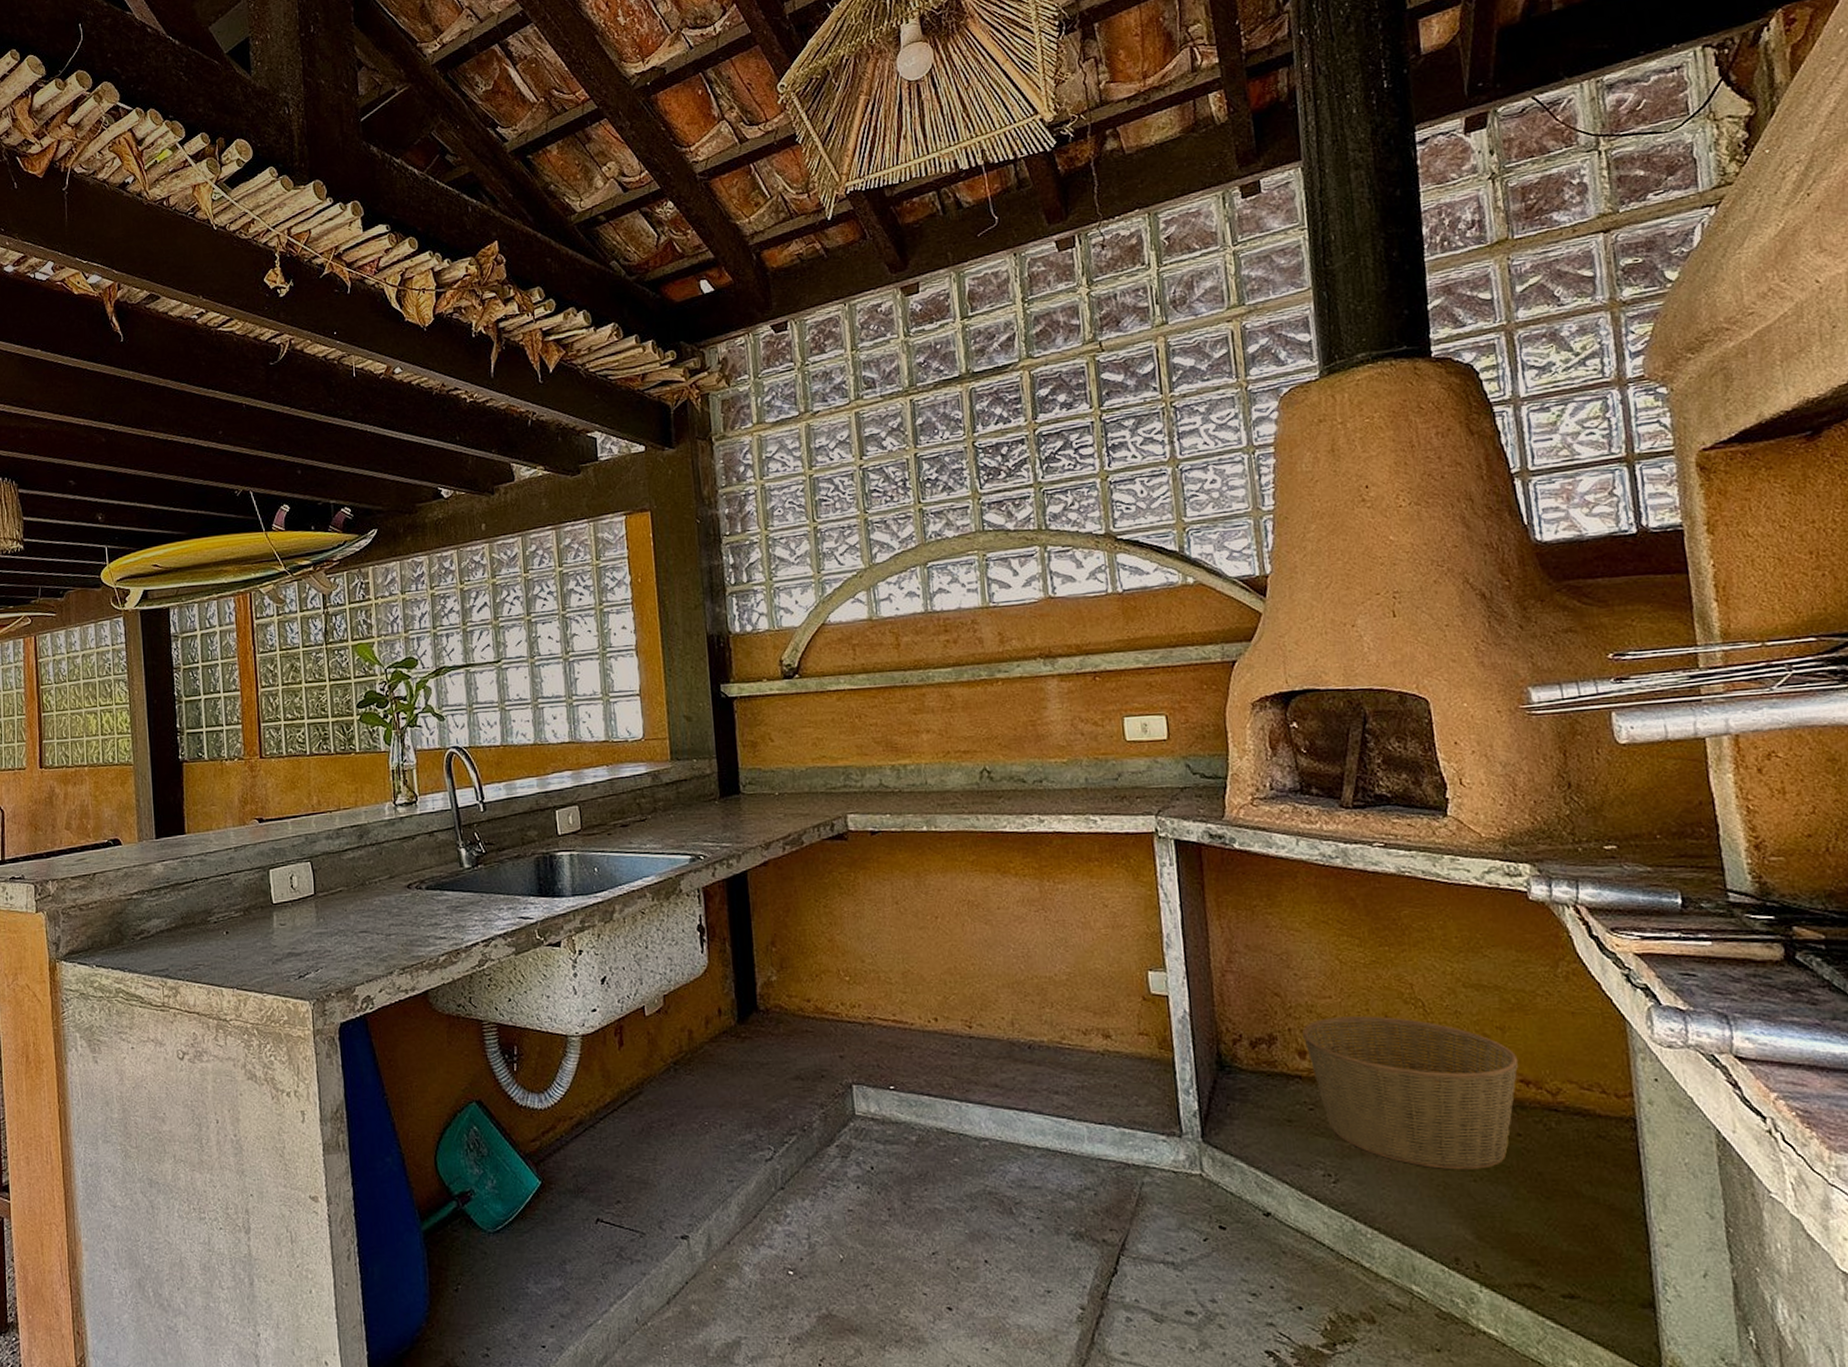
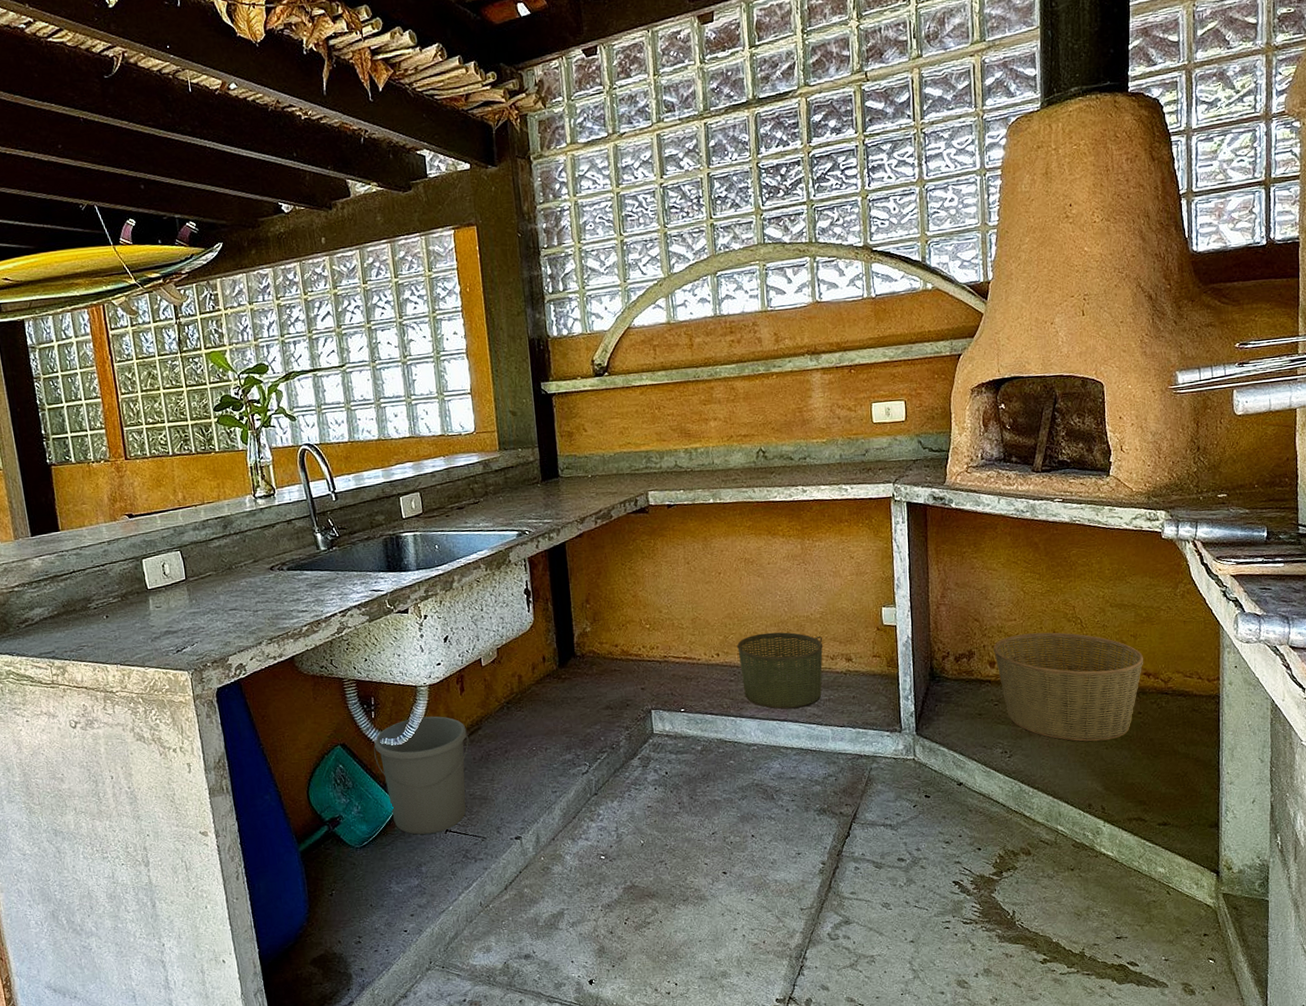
bucket: none [514,1073,627,1223] -> present [373,716,469,835]
basket: none [959,995,1073,1096] -> present [736,632,823,709]

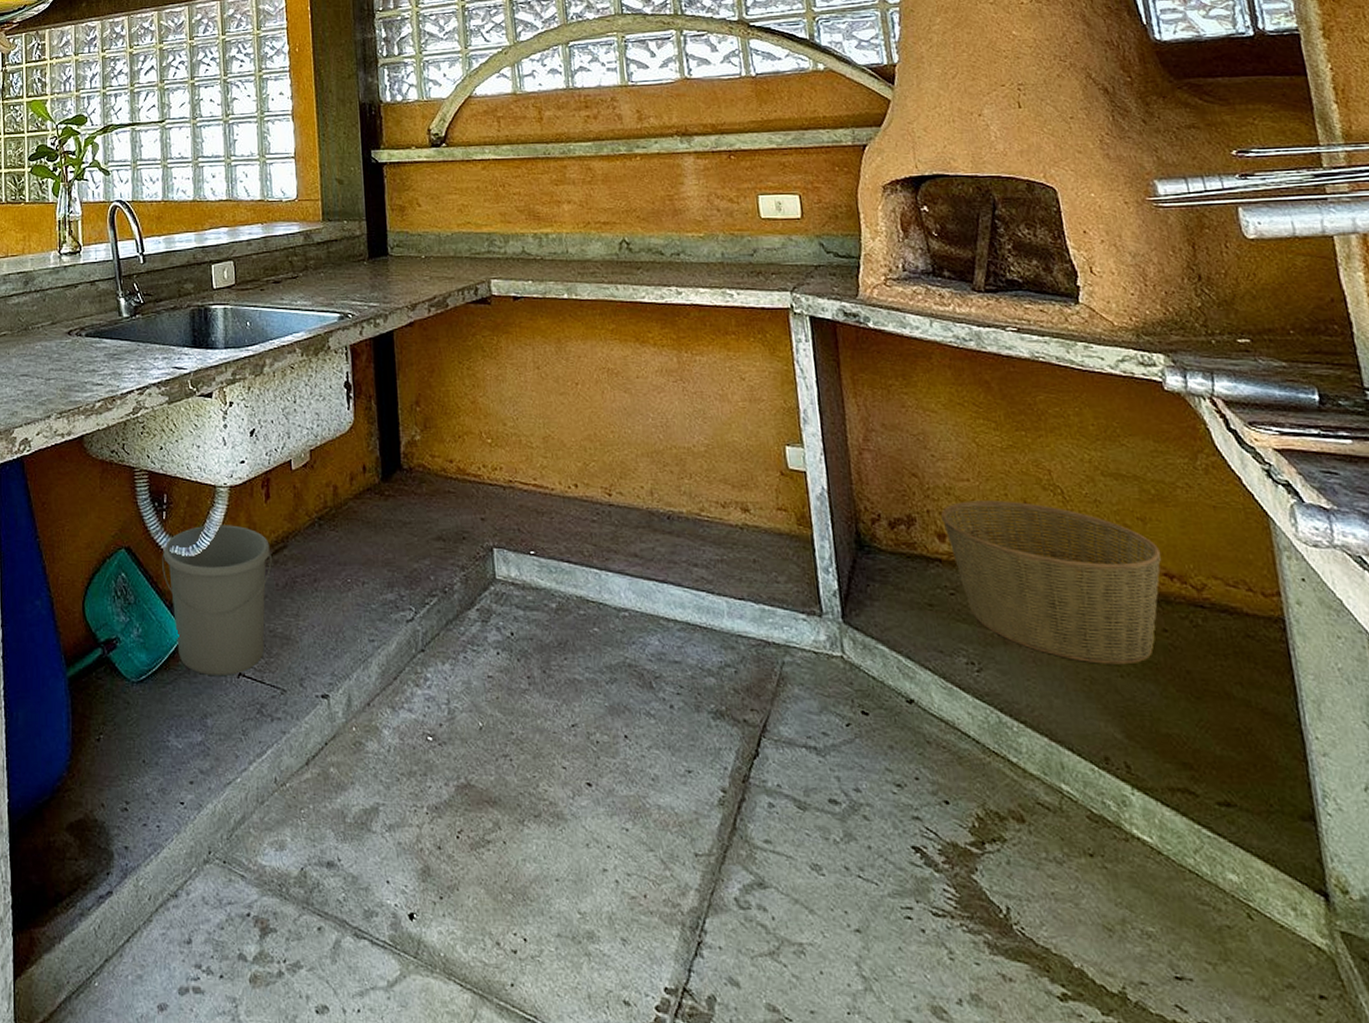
basket: present [736,632,823,709] -> none [599,464,712,567]

